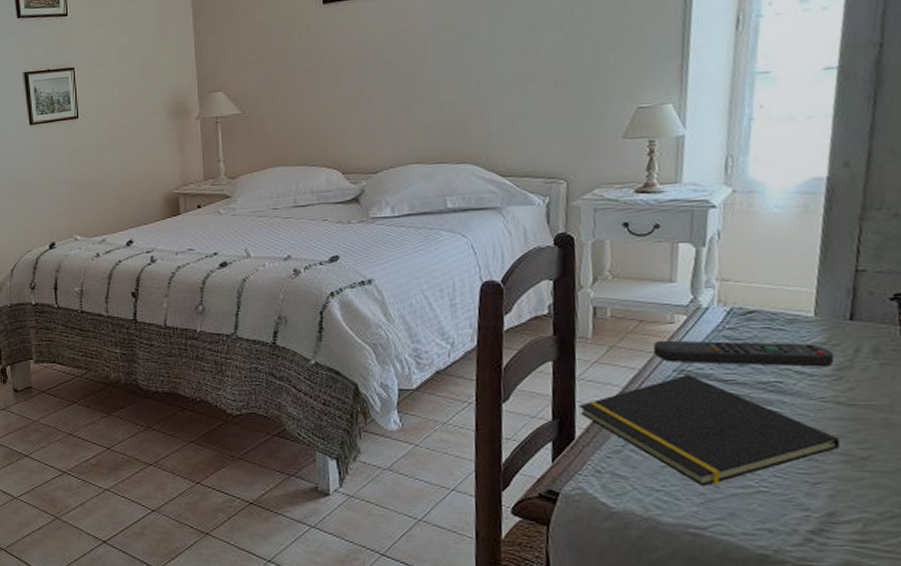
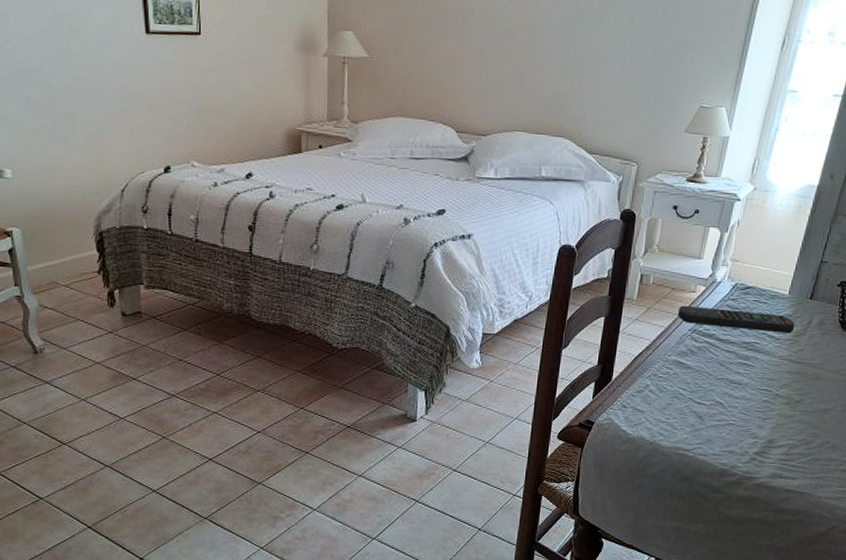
notepad: present [579,375,841,487] -> none [618,334,787,420]

